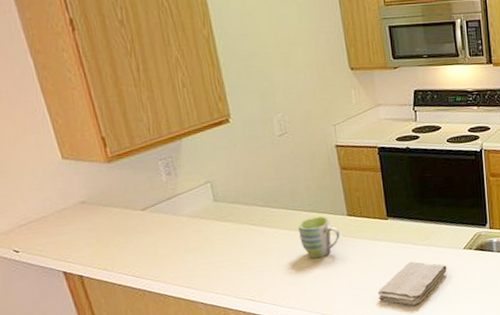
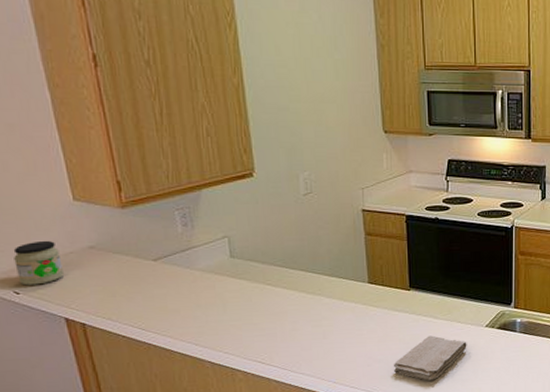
jar: none [10,199,60,244] -> present [13,240,65,286]
mug: present [298,216,340,259] -> none [316,281,359,325]

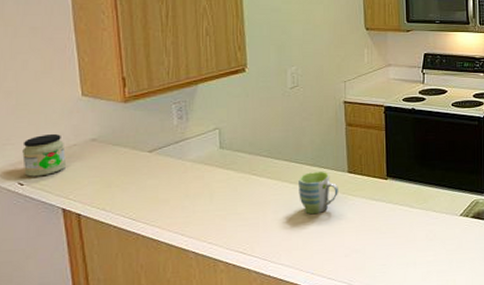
mug: none [316,281,359,325] -> present [299,171,338,215]
washcloth: present [394,335,467,381] -> none [371,225,442,272]

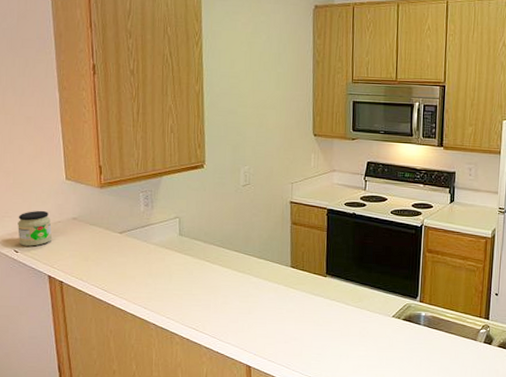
mug: present [299,171,338,215] -> none [246,263,281,302]

